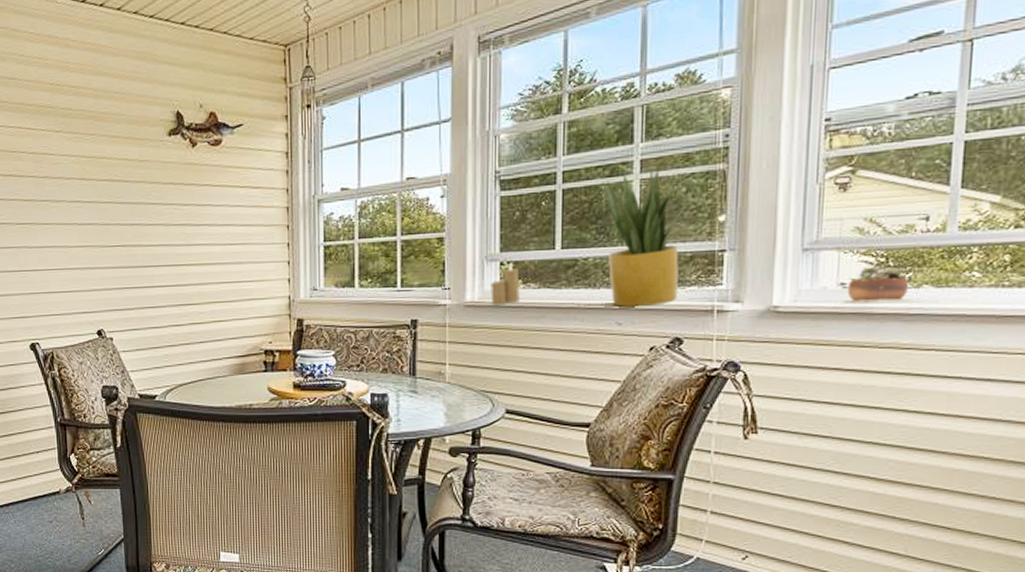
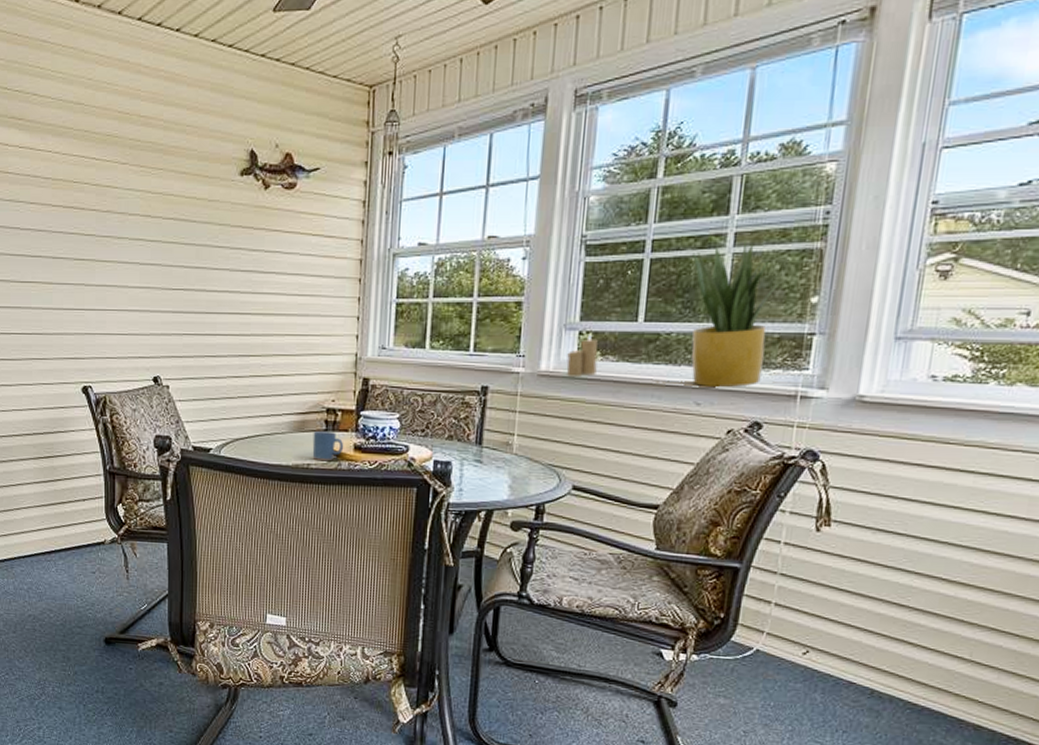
mug: none [253,371,284,401] -> present [312,430,344,462]
succulent plant: present [843,265,921,305] -> none [932,359,1013,401]

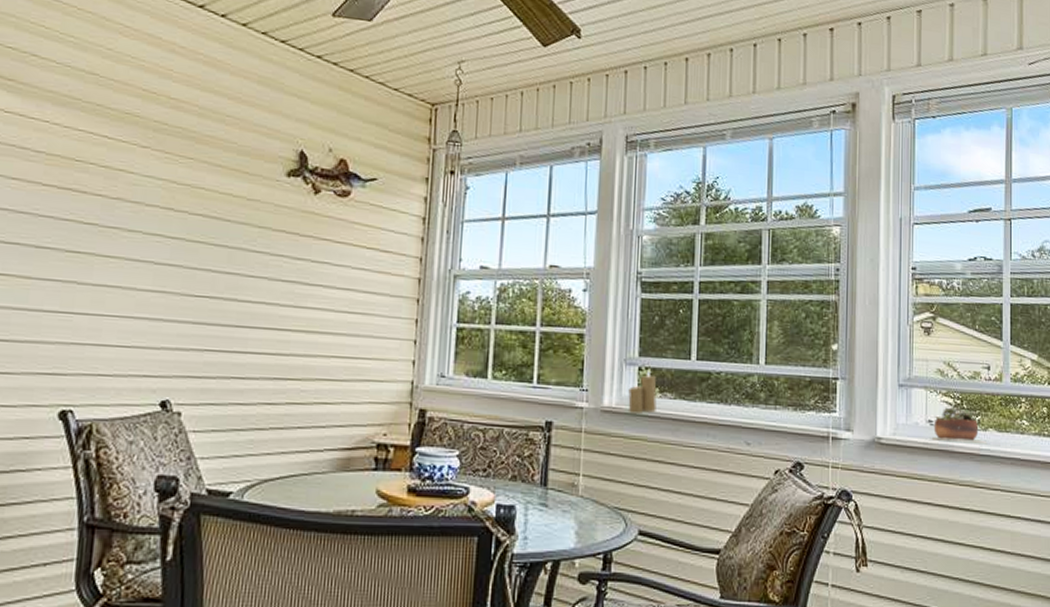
mug: present [312,430,344,462] -> none [358,469,396,507]
planter: present [691,238,781,388] -> none [734,286,808,428]
succulent plant: none [932,359,1013,401] -> present [931,406,988,445]

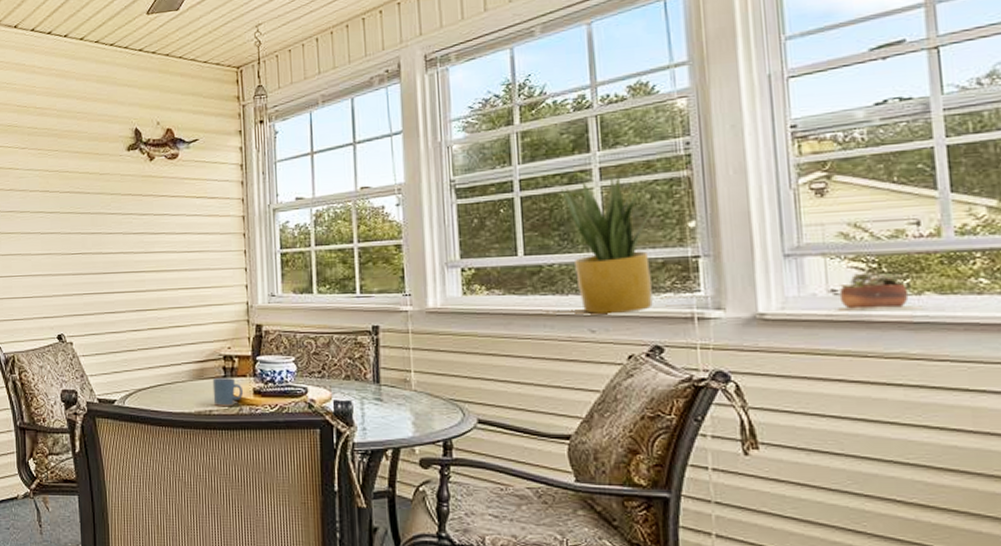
mug: none [358,469,396,507] -> present [212,377,244,407]
candle: present [628,370,657,415] -> none [453,270,484,313]
planter: none [734,286,808,428] -> present [561,172,655,315]

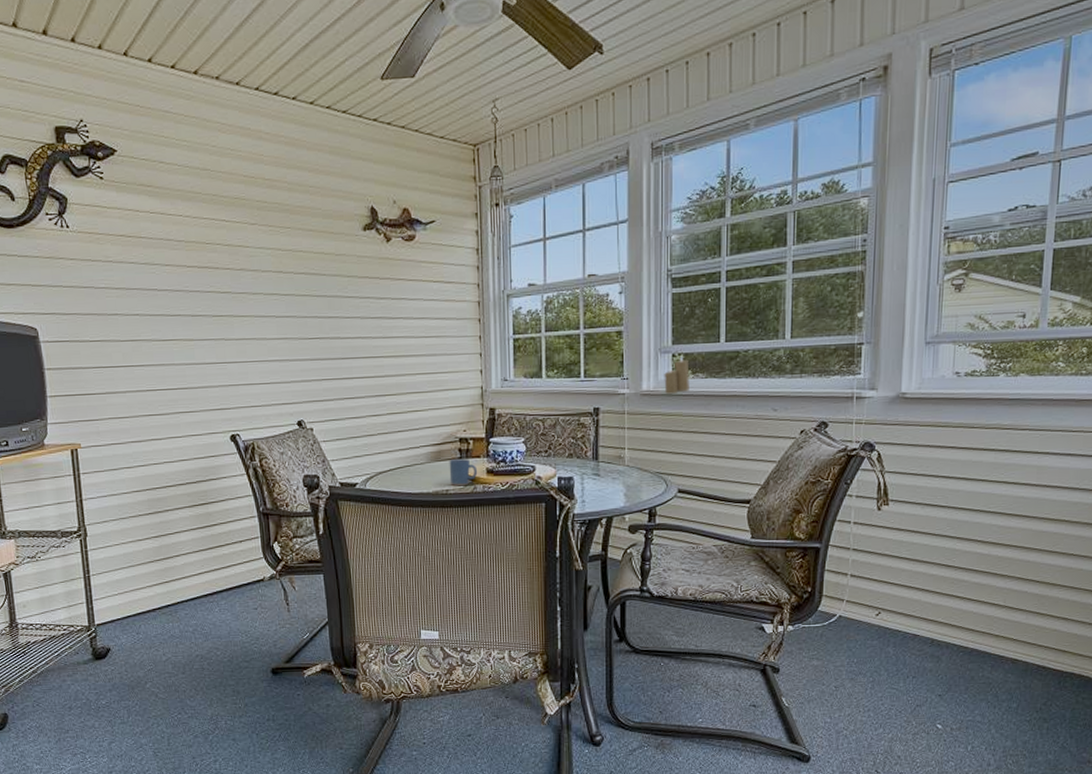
candle: none [453,270,484,313] -> present [664,355,690,395]
planter: present [561,172,655,315] -> none [760,265,833,395]
succulent plant: present [836,271,925,312] -> none [957,356,1018,391]

